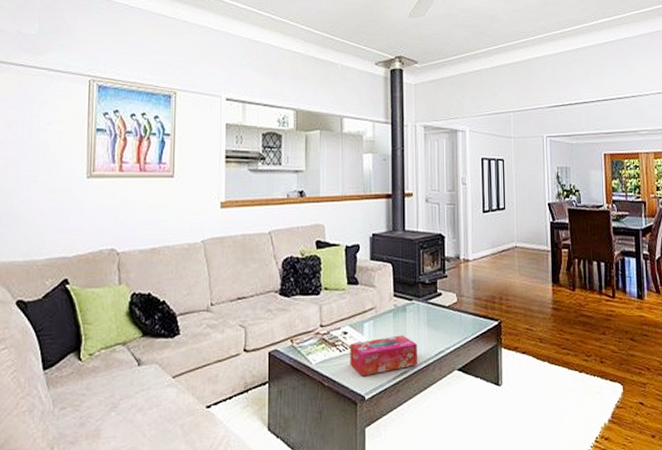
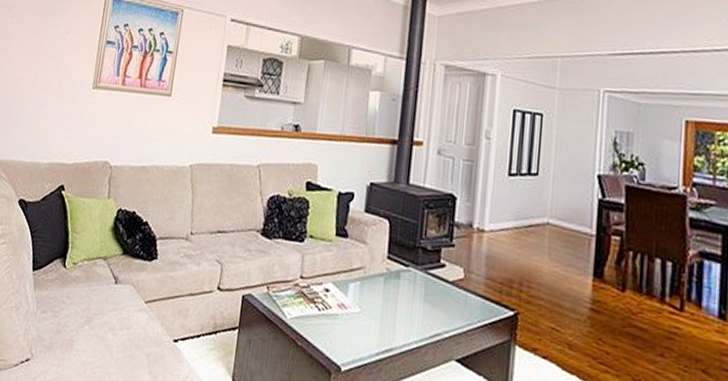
tissue box: present [350,335,417,377] -> none [328,303,409,345]

